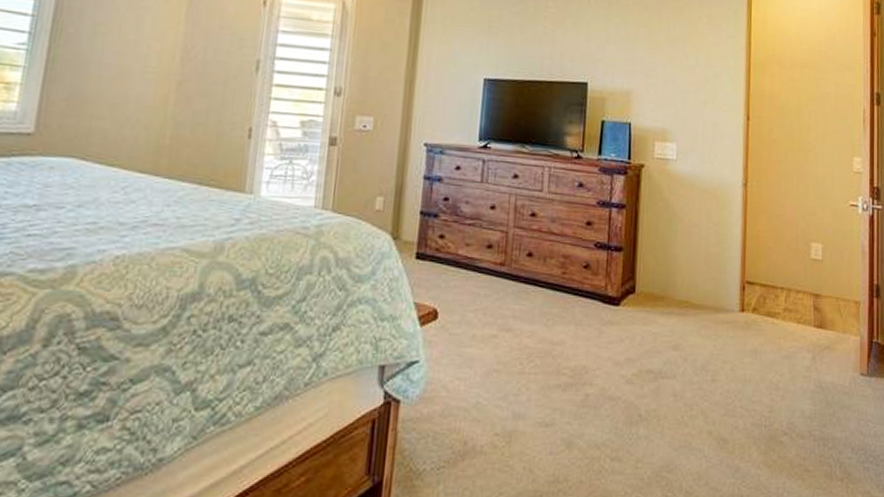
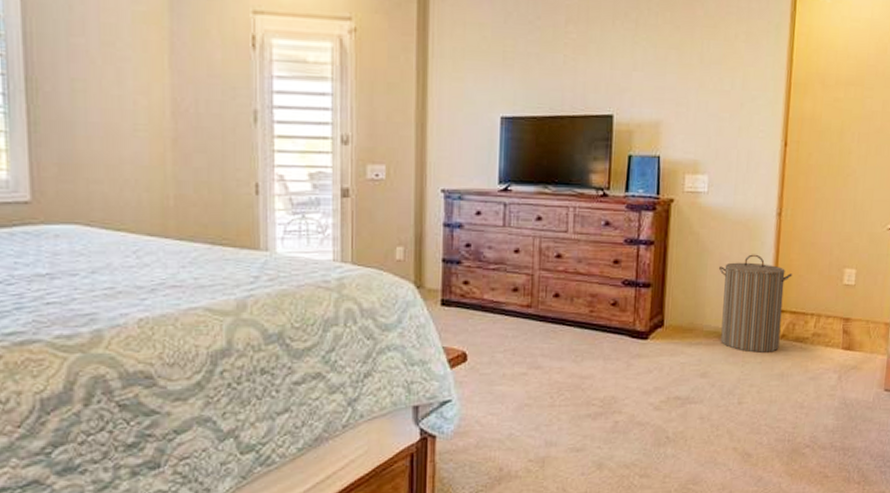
laundry hamper: none [688,223,761,326] -> present [718,254,792,353]

